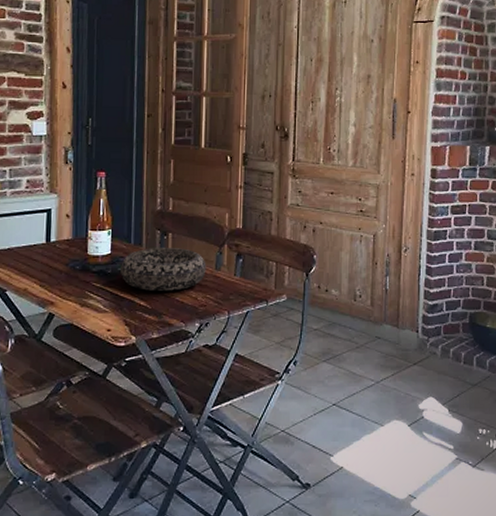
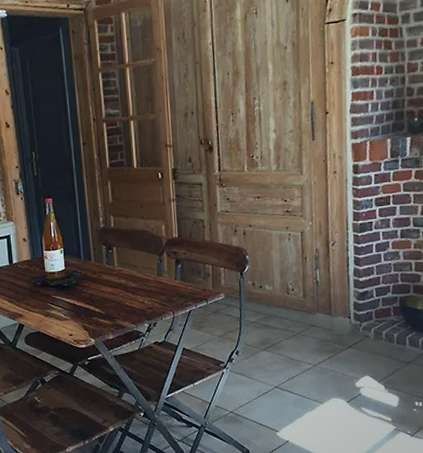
decorative bowl: present [120,248,207,291] -> none [75,259,150,299]

